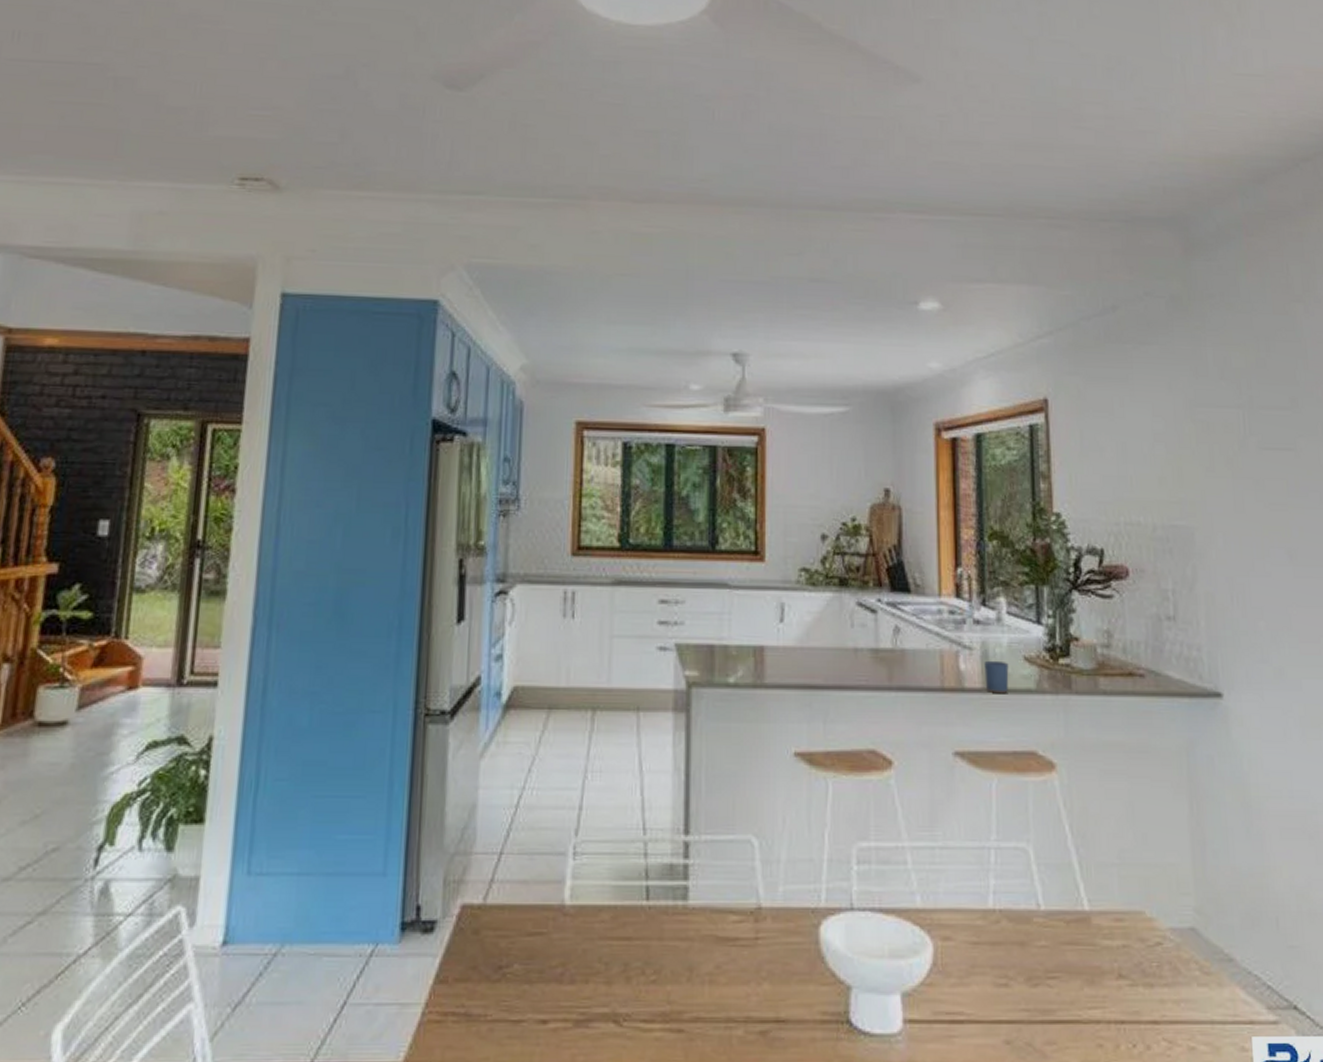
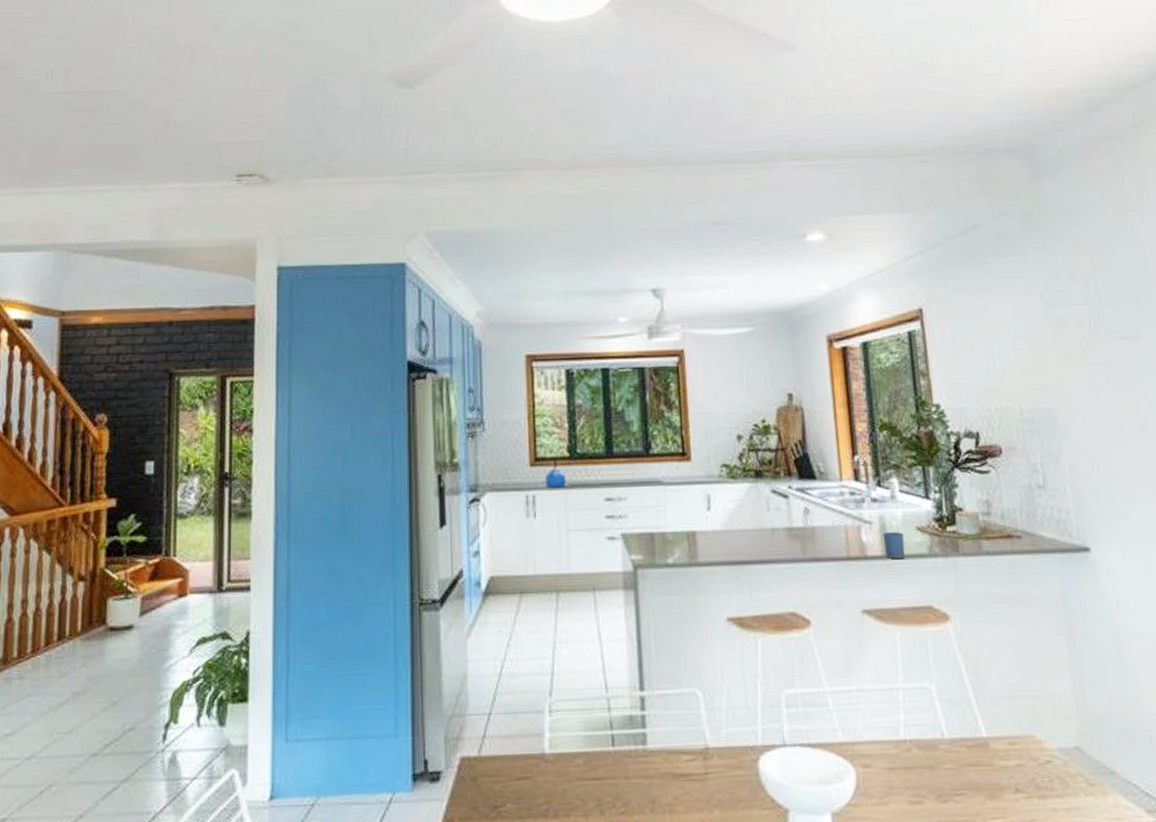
kettle: none [588,547,615,584] -> present [544,457,567,488]

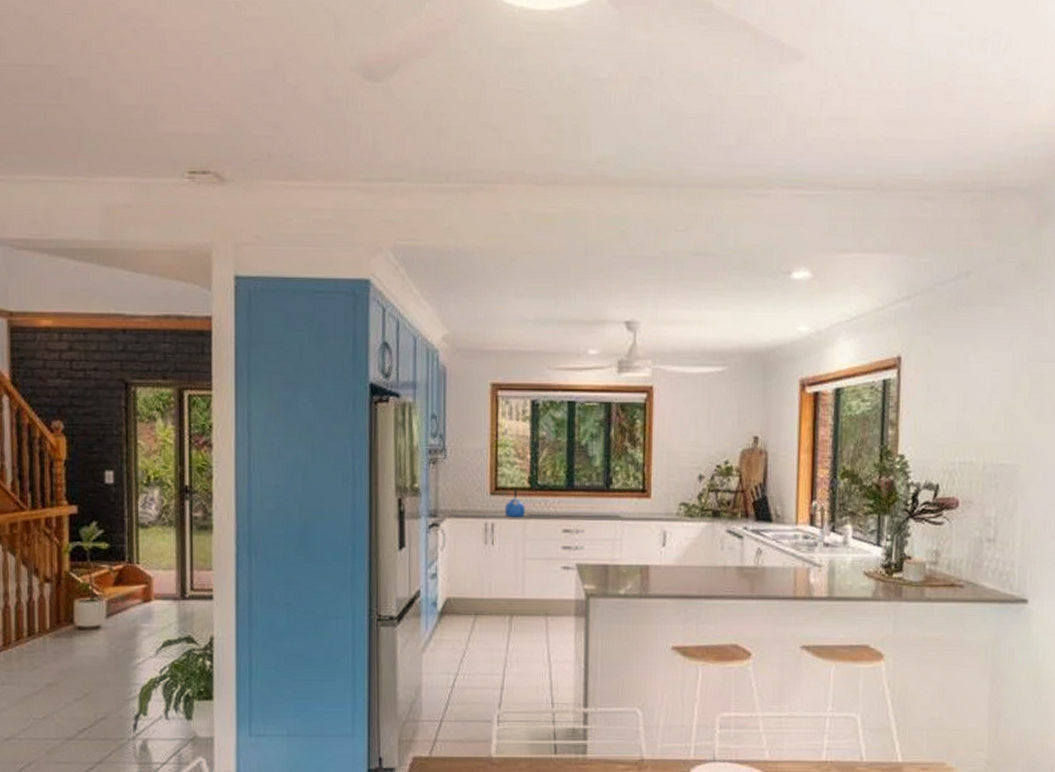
mug: present [883,531,905,559] -> none [830,575,851,600]

